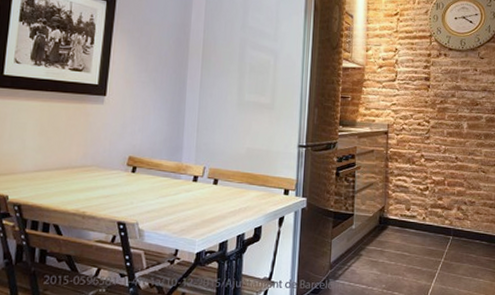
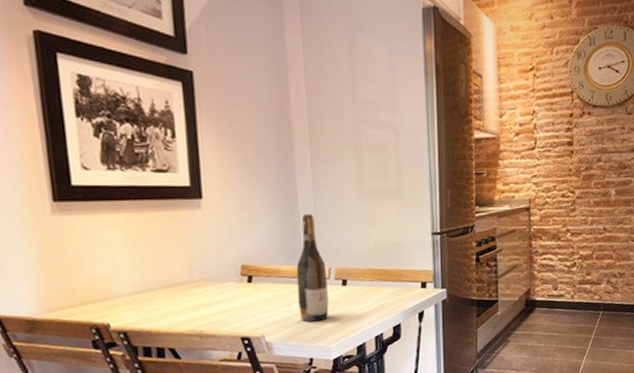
wine bottle: none [172,117,202,215] -> present [296,214,329,322]

